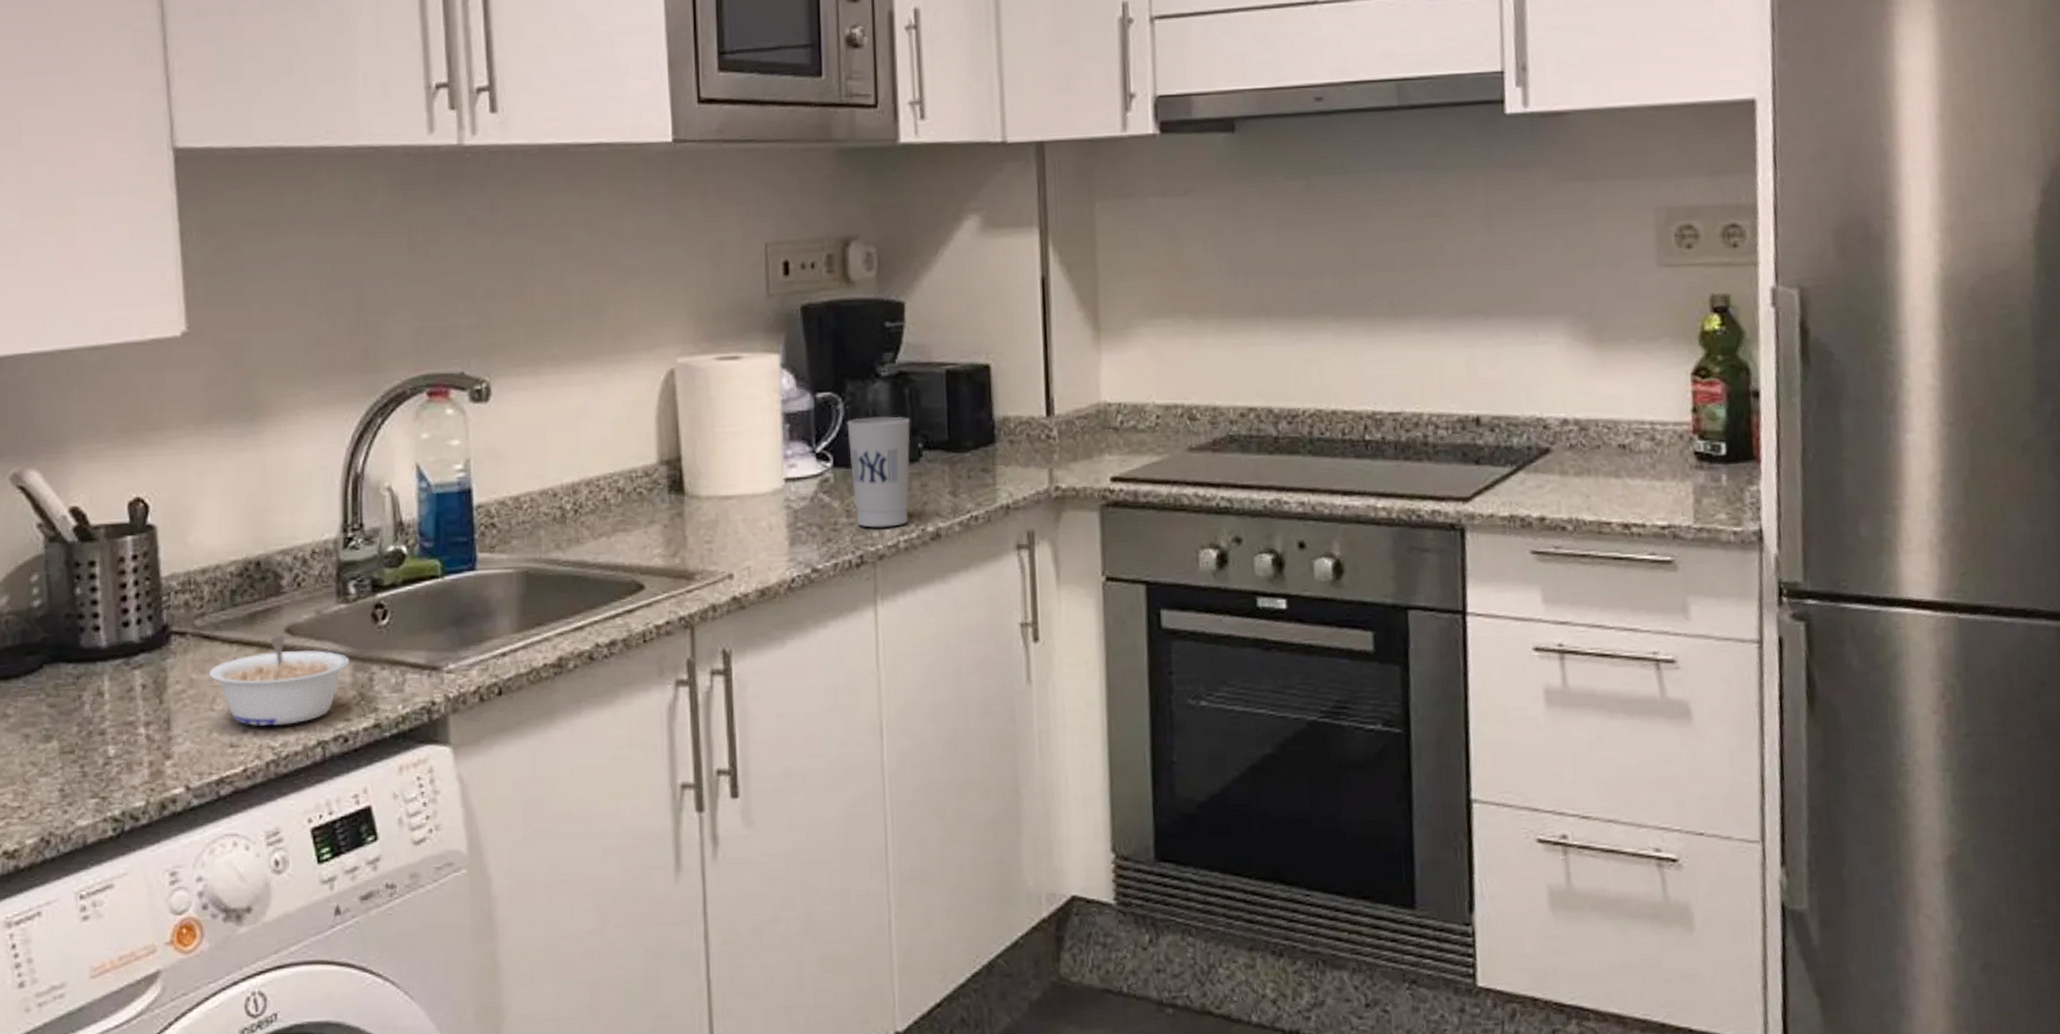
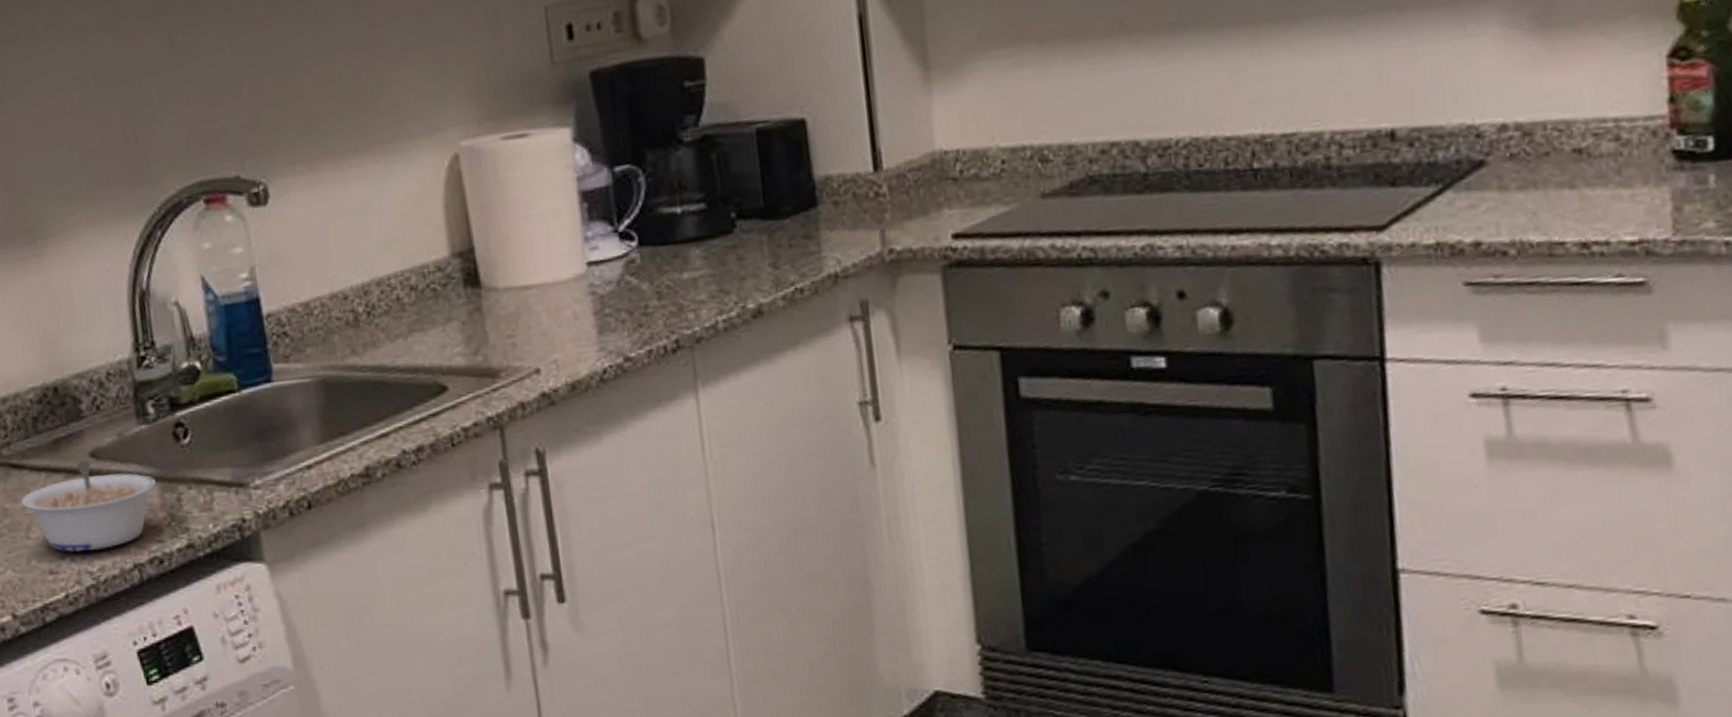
cup: present [847,416,911,528] -> none [650,184,726,309]

